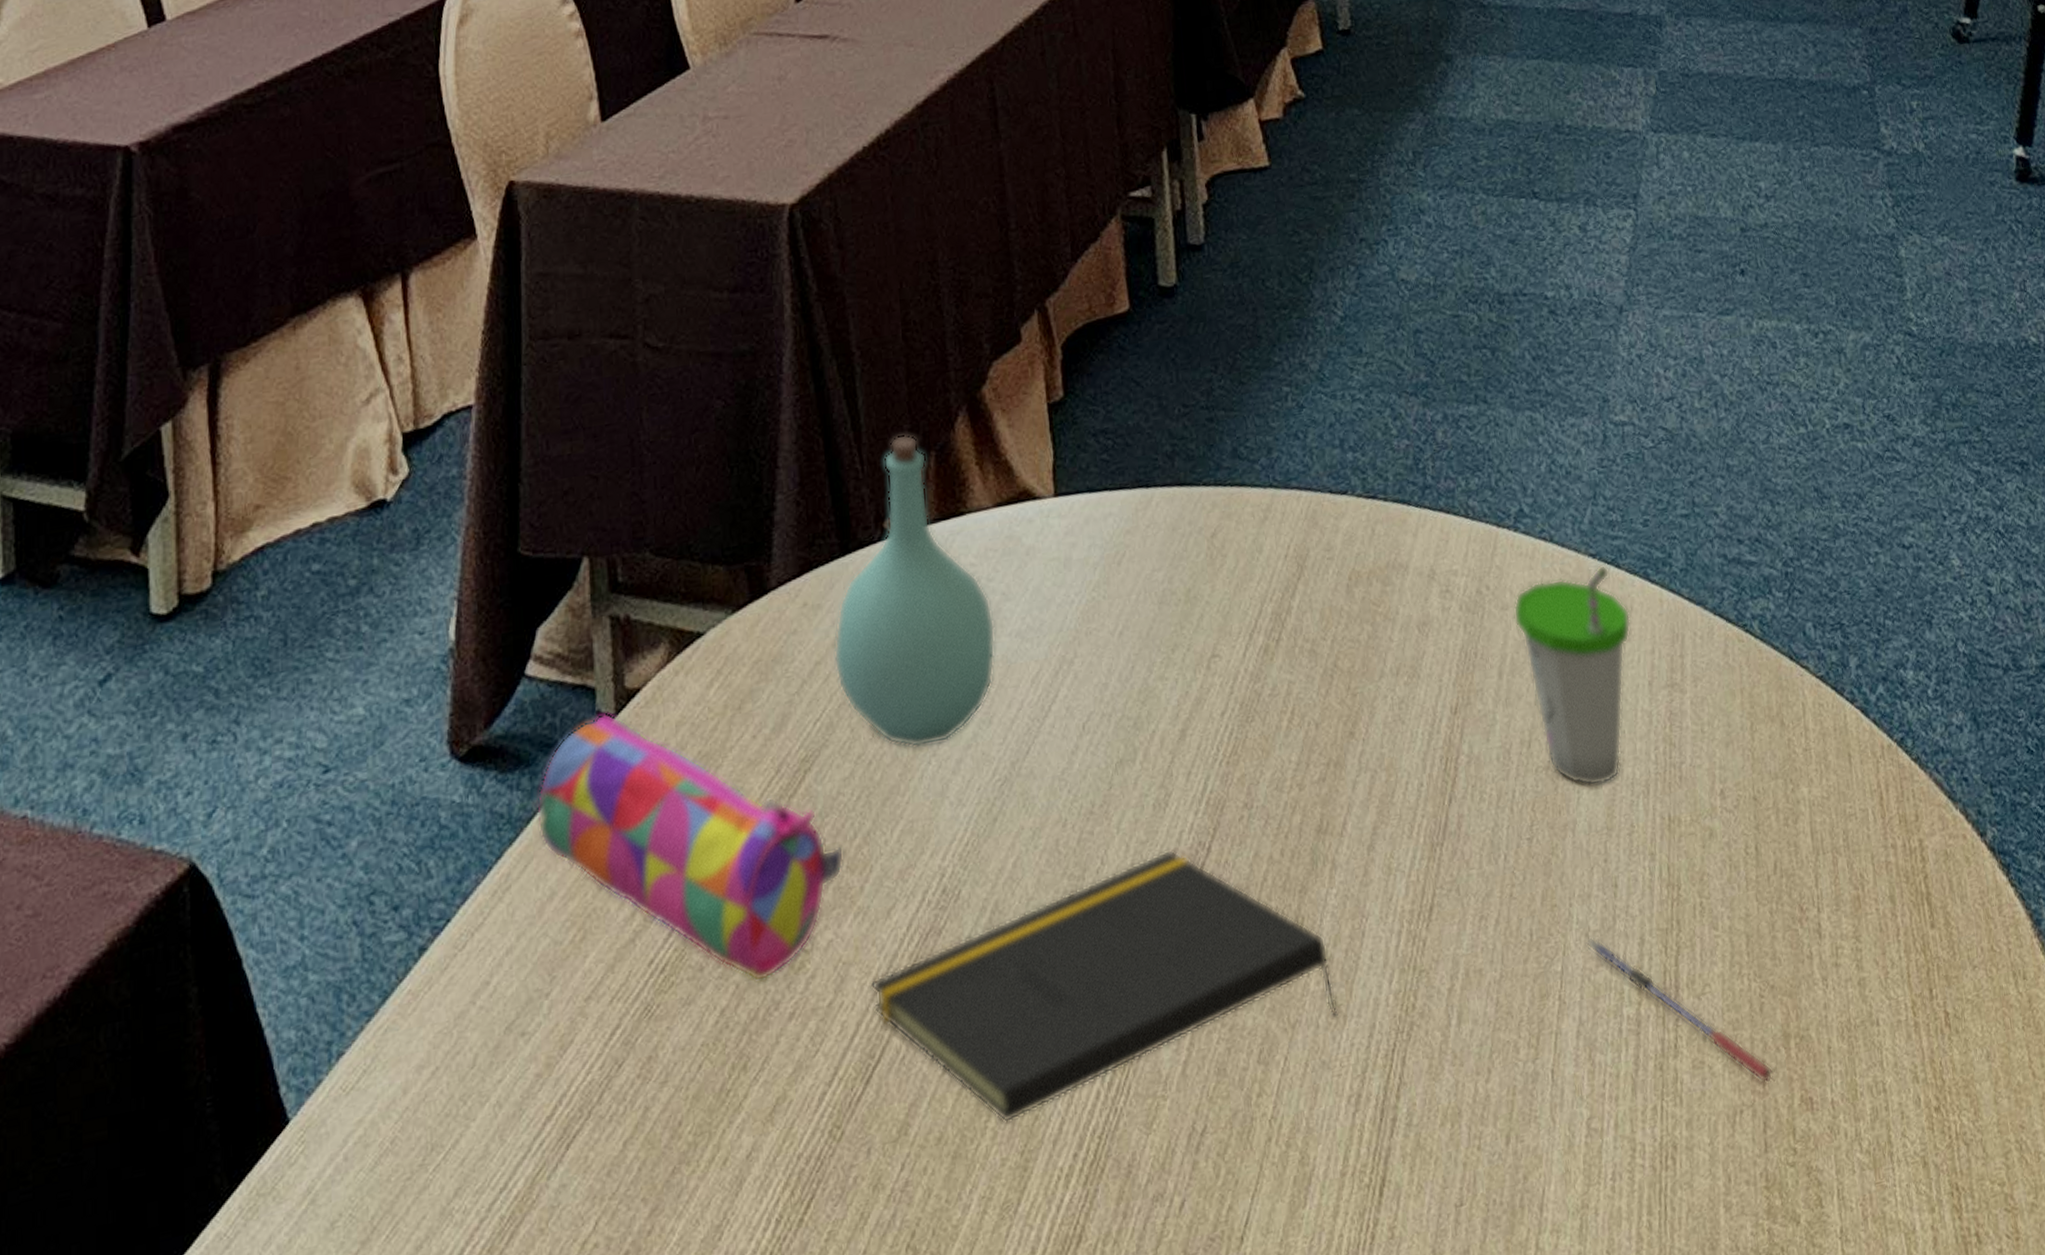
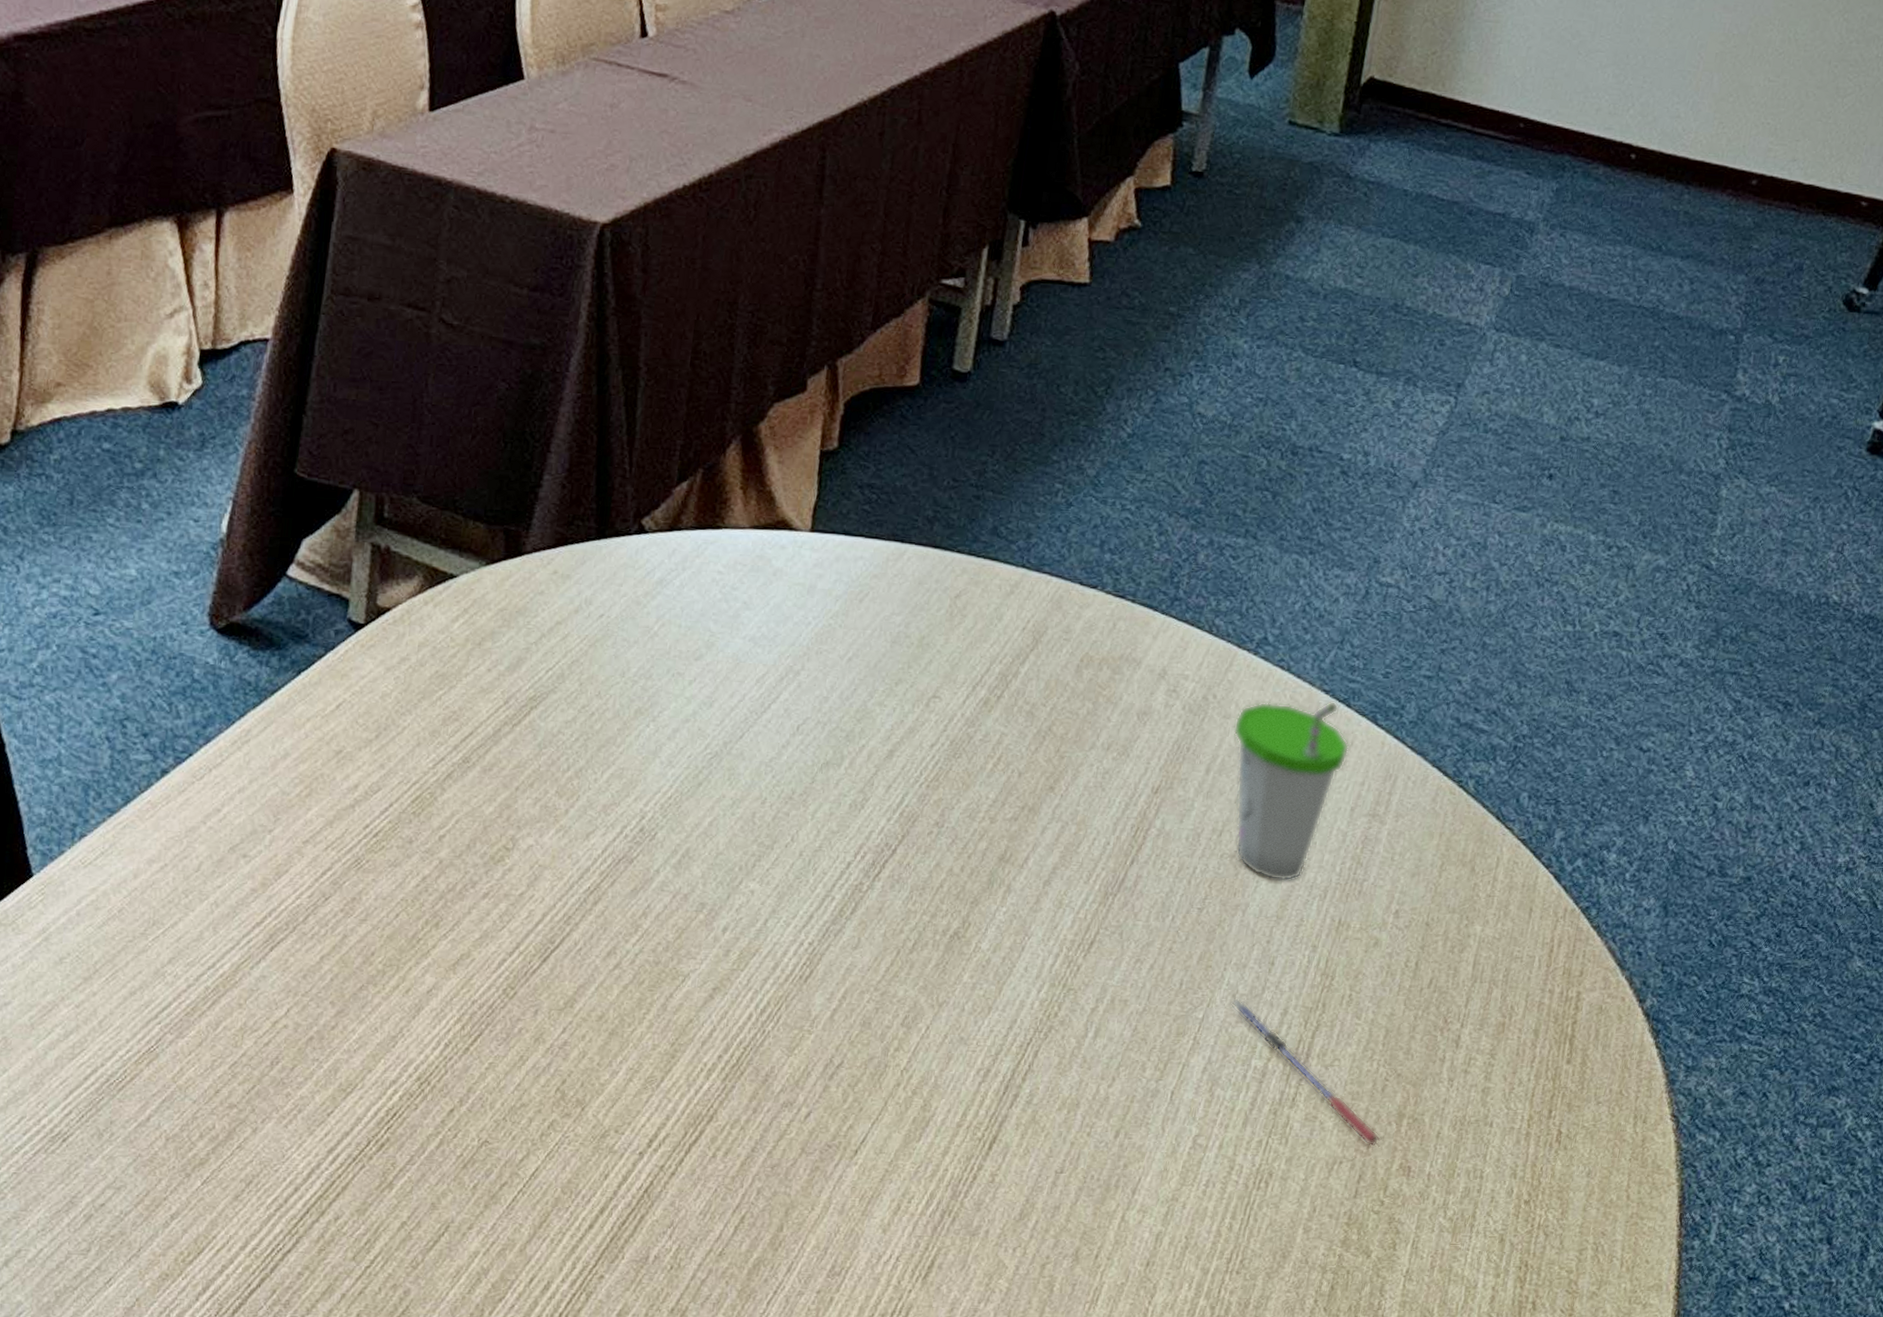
pencil case: present [537,713,845,982] -> none [280,622,556,863]
bottle: present [833,434,996,749] -> none [573,447,732,713]
notepad: present [870,849,1338,1124] -> none [559,842,987,1019]

